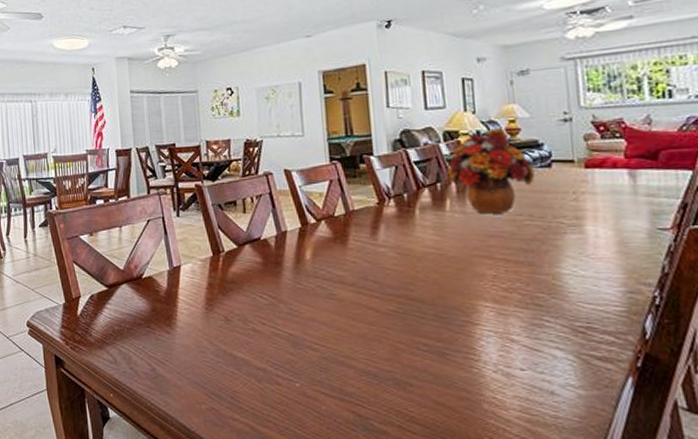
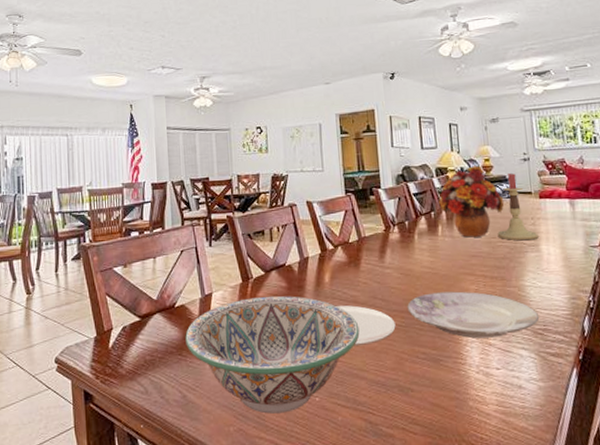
decorative bowl: none [153,271,347,396] -> present [185,295,360,414]
plate: none [319,285,391,332] -> present [336,305,396,347]
plate: none [405,276,582,333] -> present [407,291,540,339]
candlestick: none [525,136,583,220] -> present [497,172,539,241]

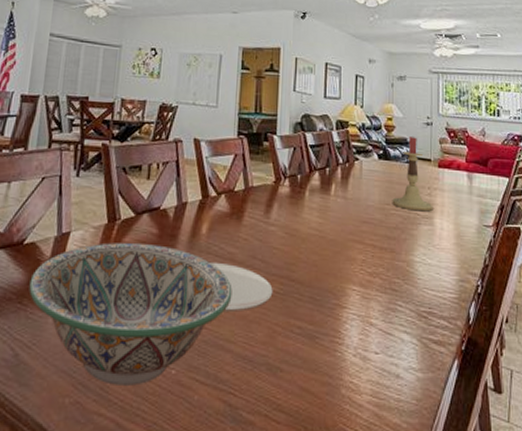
plate: present [407,291,540,339] -> none [288,258,426,317]
flower arrangement: present [439,166,505,238] -> none [336,123,403,202]

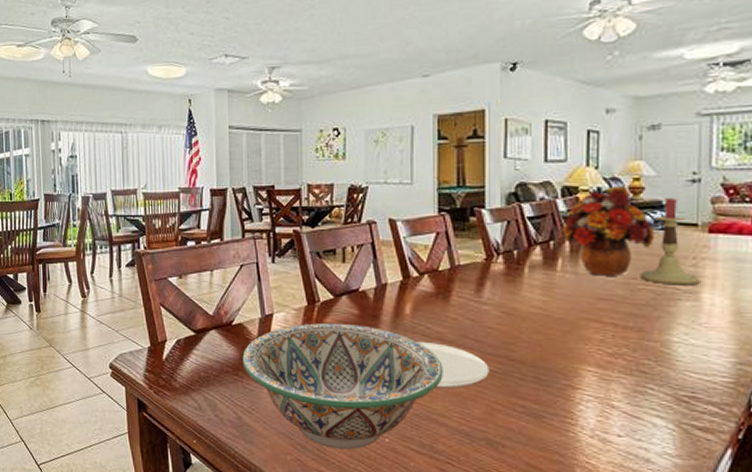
flower arrangement: none [336,123,403,202] -> present [562,186,655,276]

